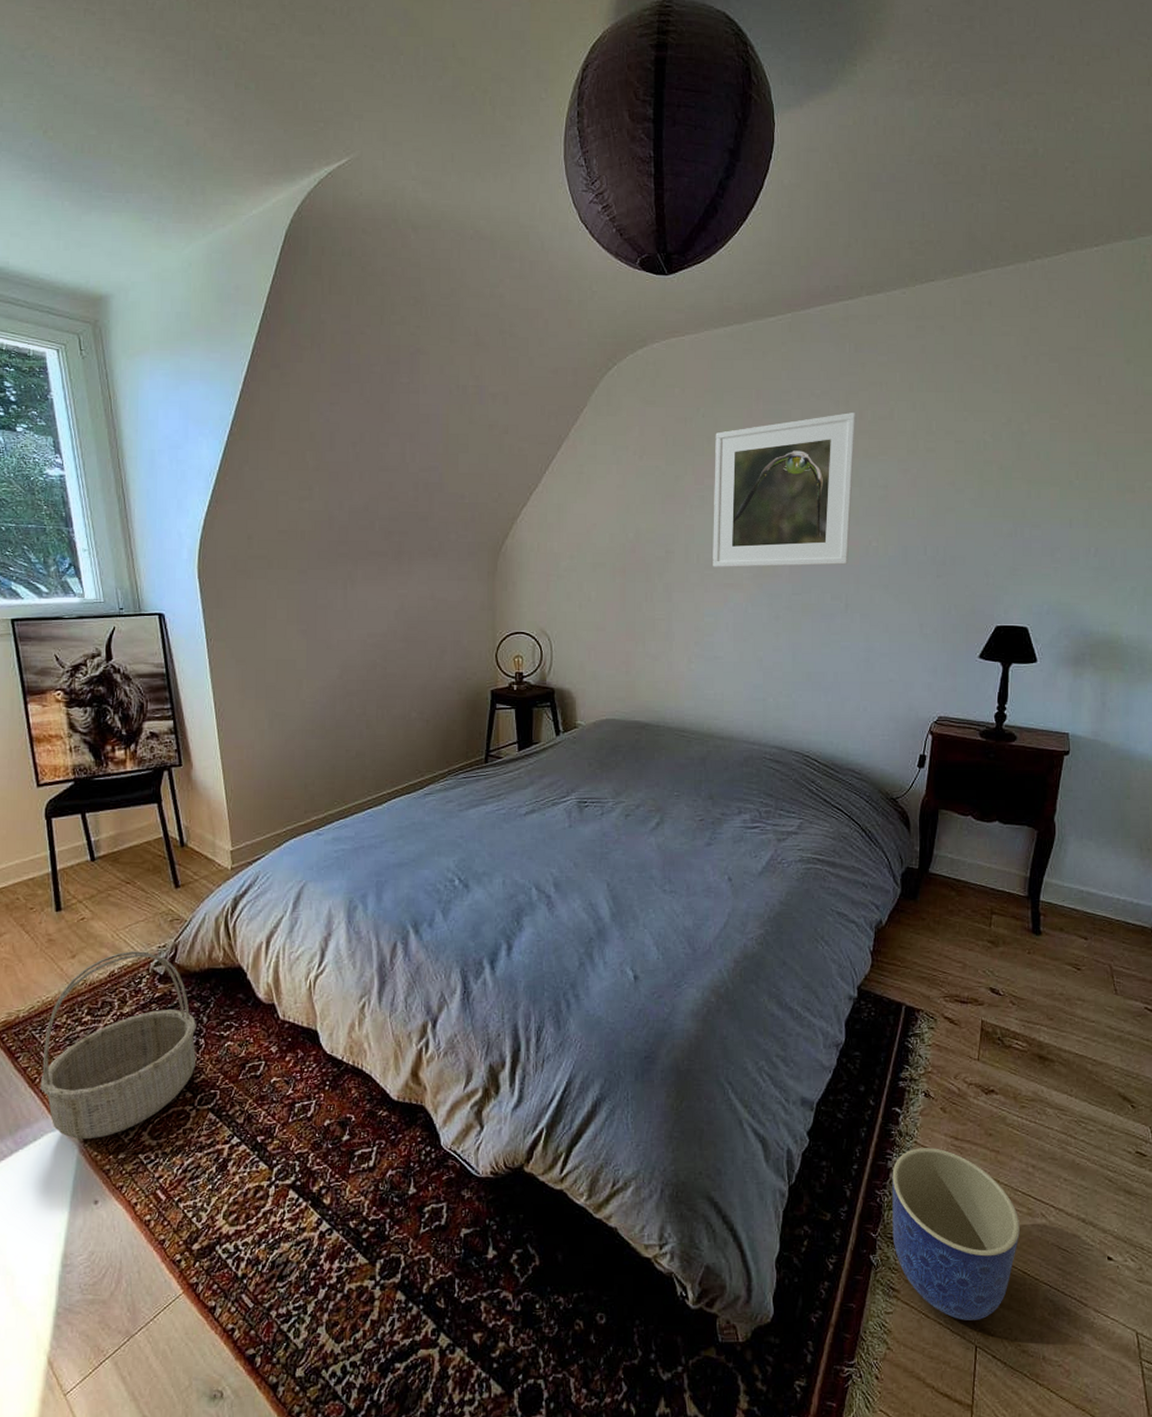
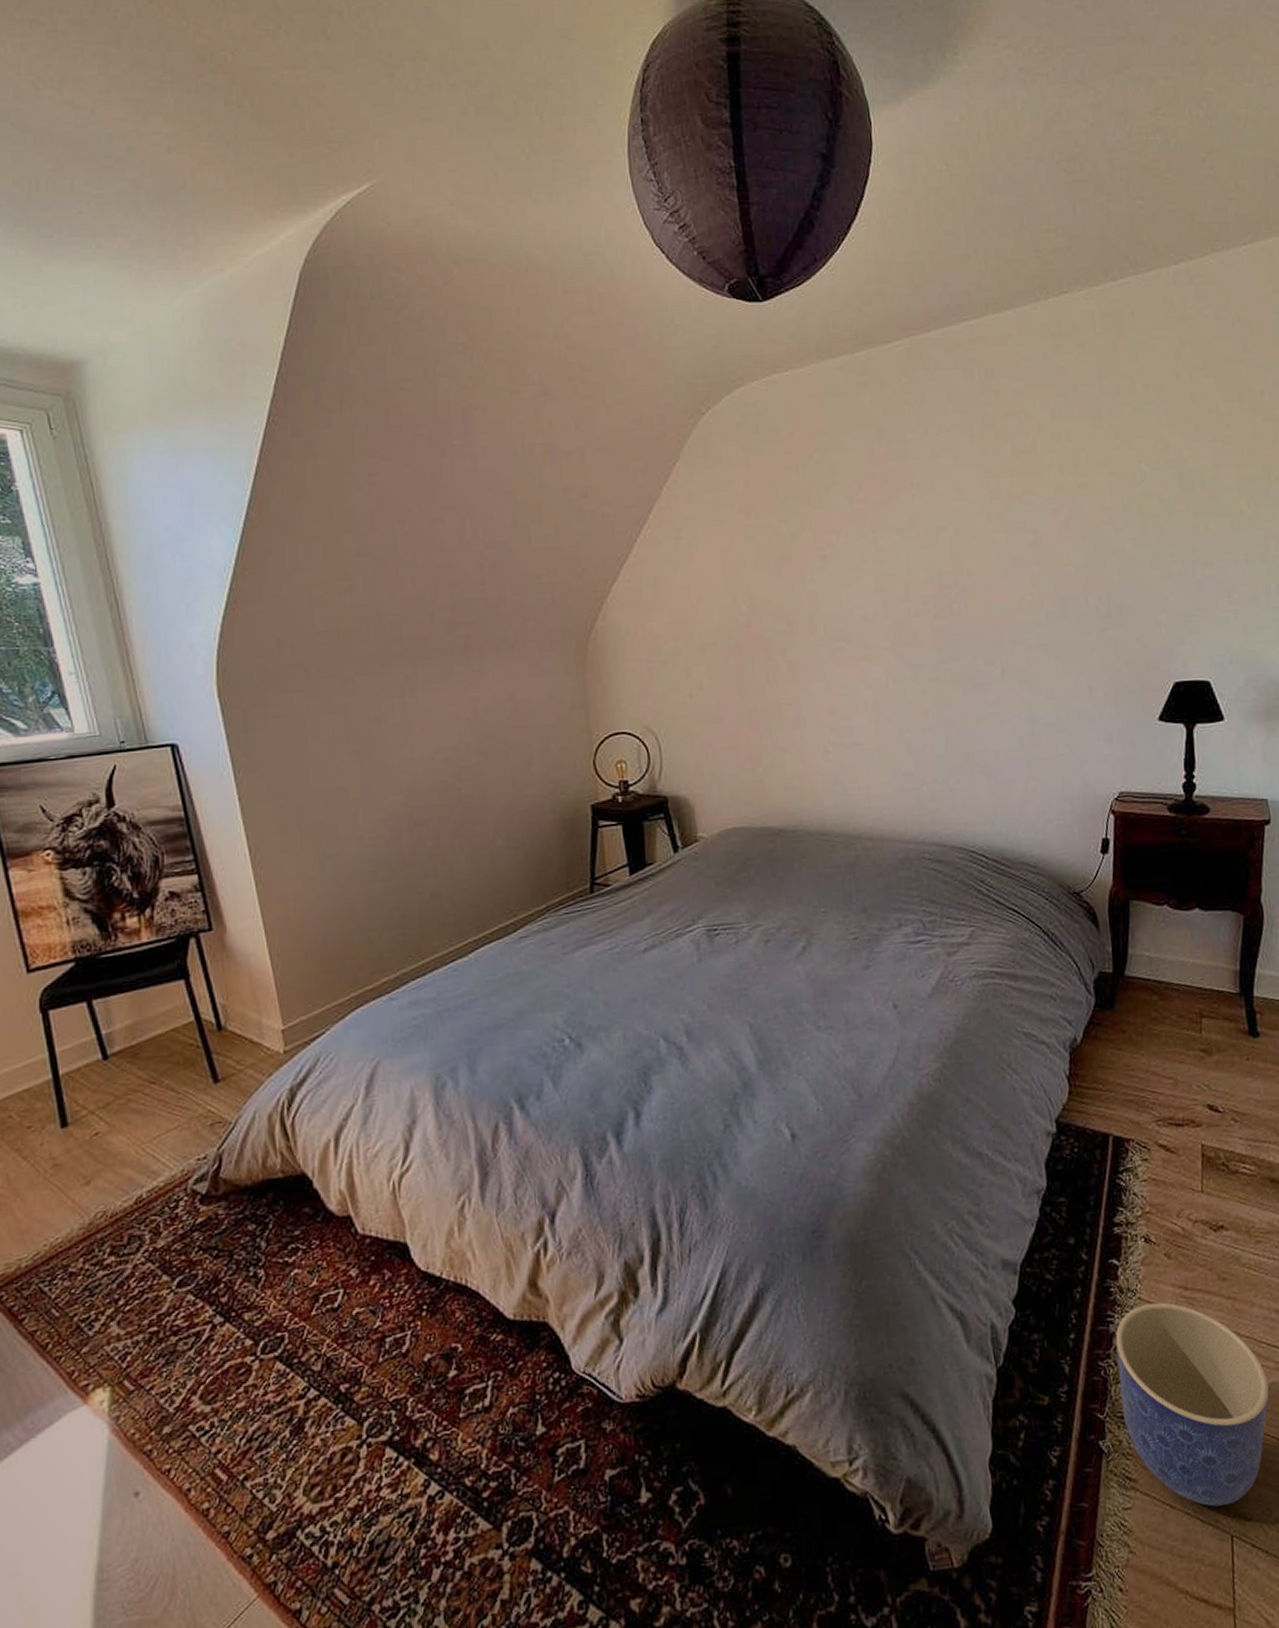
basket: present [40,951,196,1140] -> none [54,1166,255,1416]
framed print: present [713,413,856,567] -> none [833,448,1000,638]

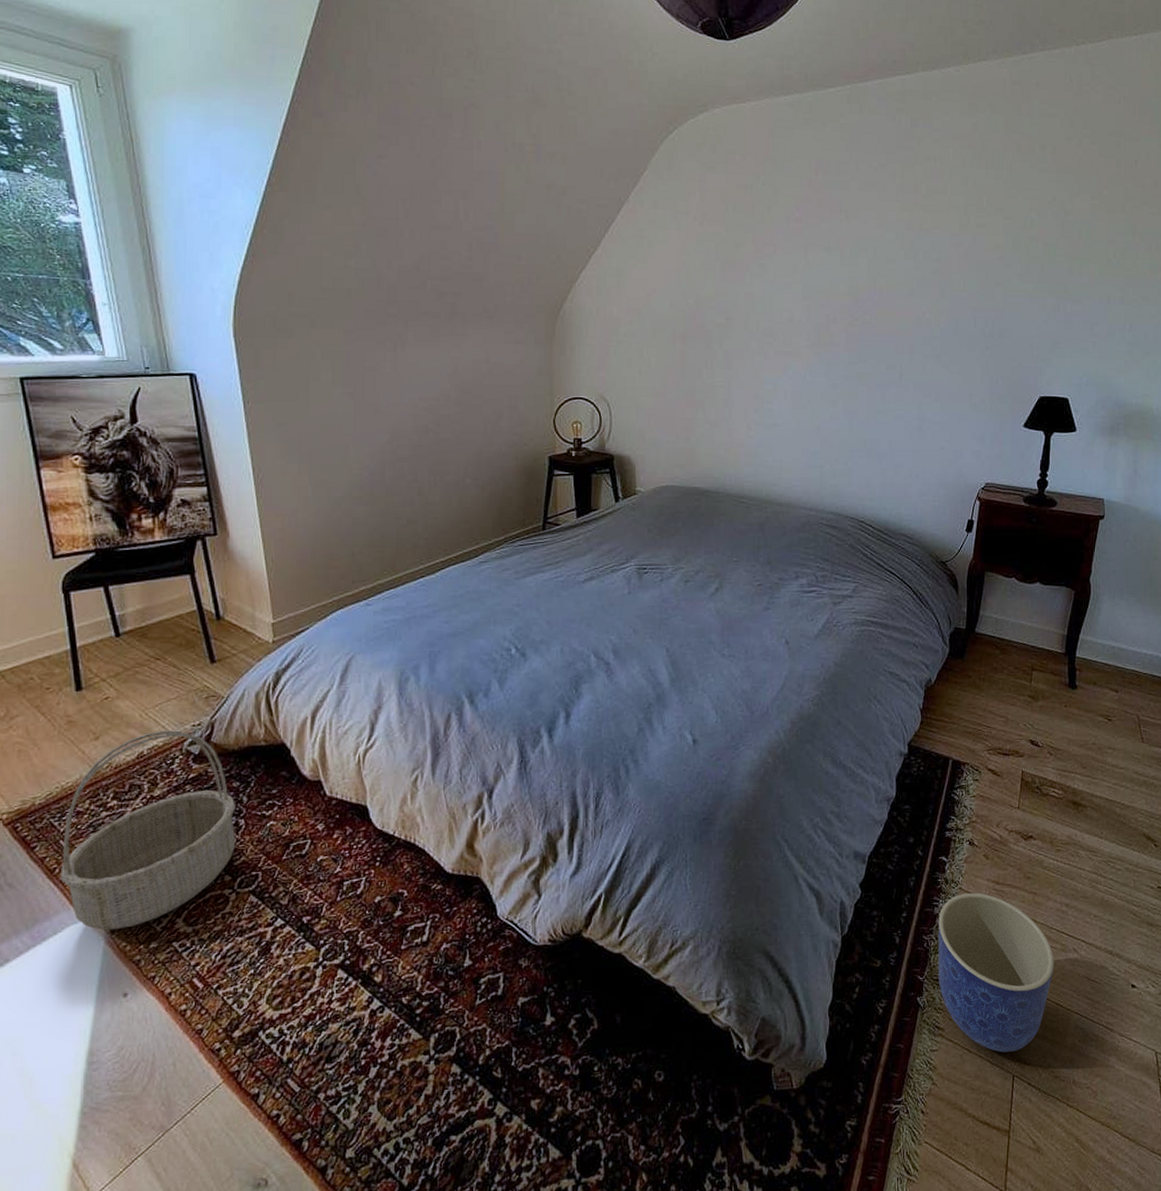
basket: none [54,1166,255,1416] -> present [61,730,235,931]

